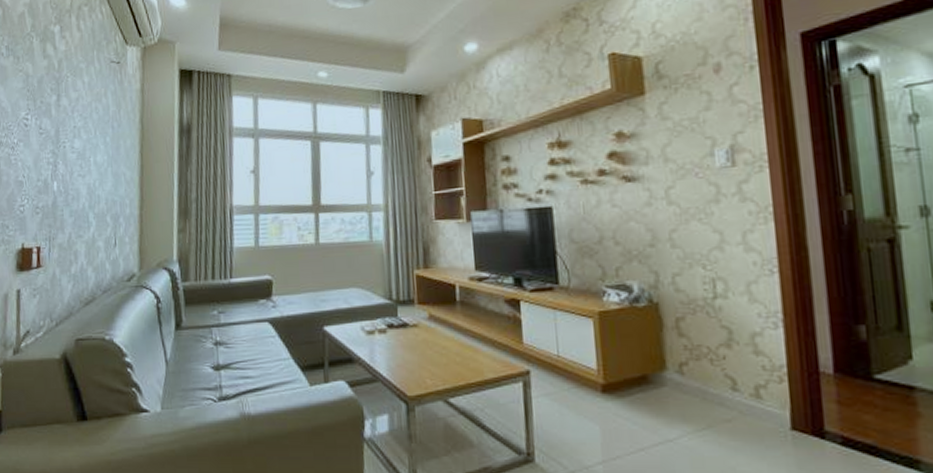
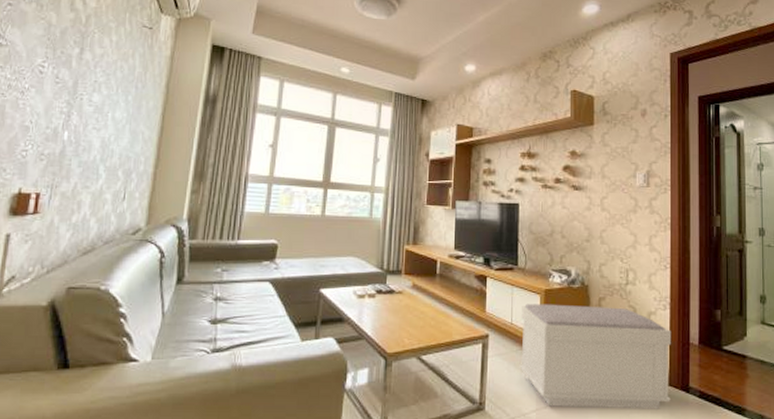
bench: none [569,329,797,461] -> present [519,303,672,409]

